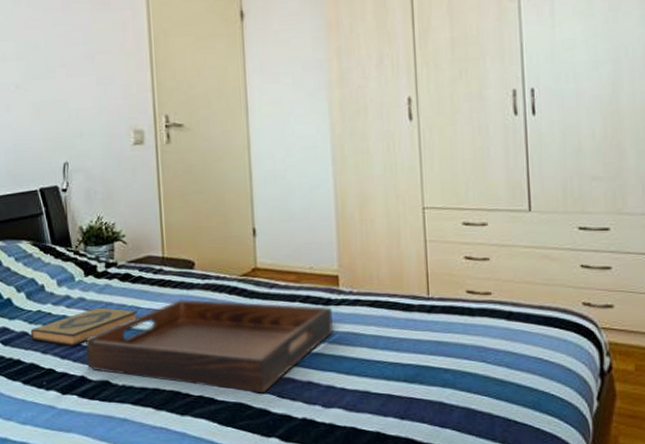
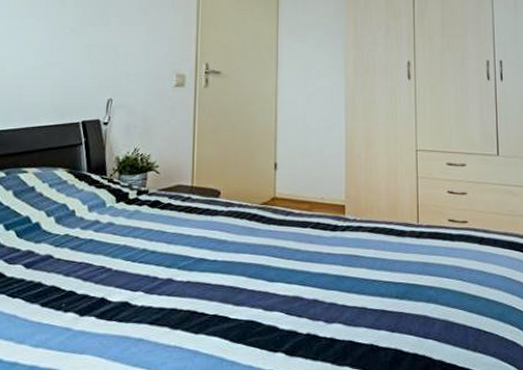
hardback book: present [30,307,138,347] -> none [55,231,163,269]
serving tray: present [85,298,334,394] -> none [108,224,339,311]

